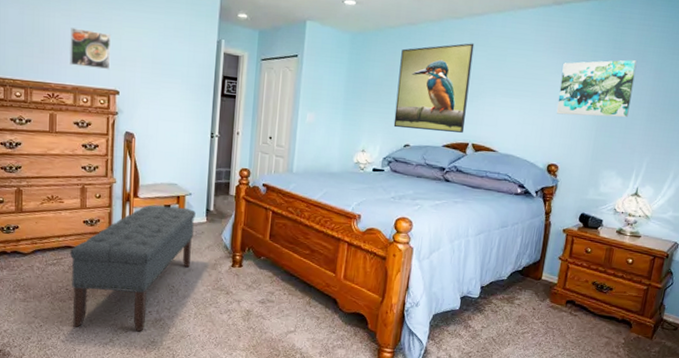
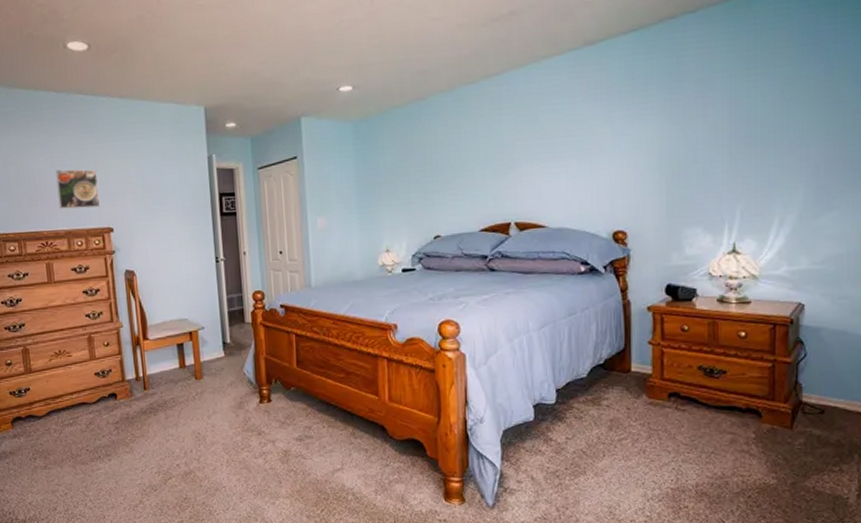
bench: present [70,205,196,331] -> none [85,343,214,491]
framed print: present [393,43,475,133] -> none [413,107,503,219]
wall art: present [556,60,638,118] -> none [610,91,704,171]

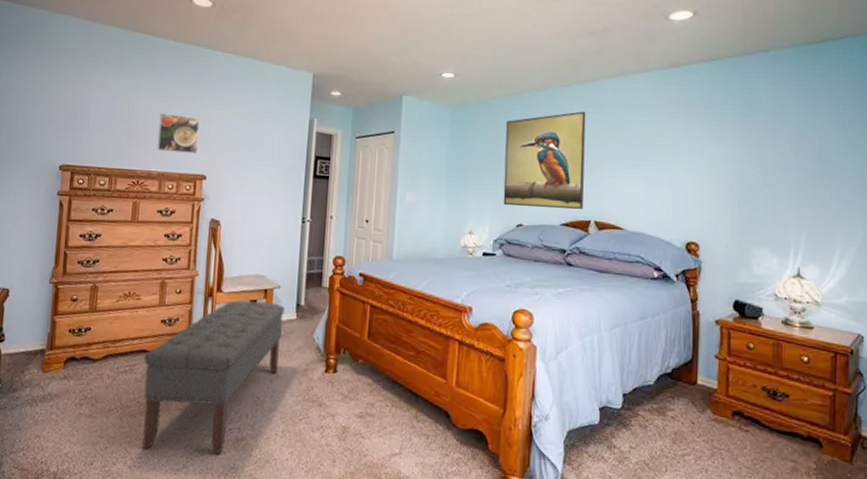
bench: none [85,343,214,491] -> present [142,300,285,454]
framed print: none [413,107,503,219] -> present [503,111,586,209]

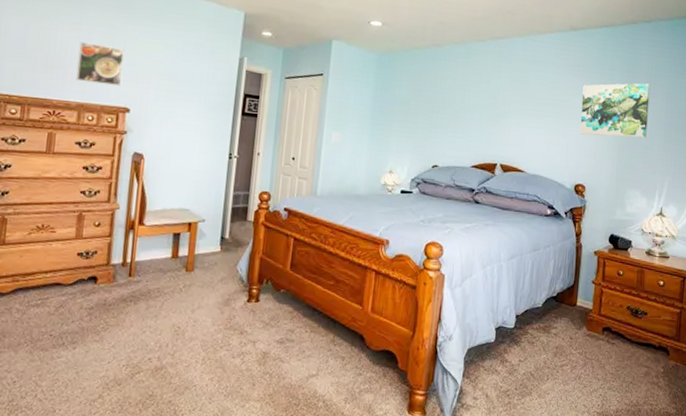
bench: present [142,300,285,454] -> none [54,233,209,383]
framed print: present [503,111,586,209] -> none [421,65,498,153]
wall art: none [688,122,774,186] -> present [579,83,651,138]

